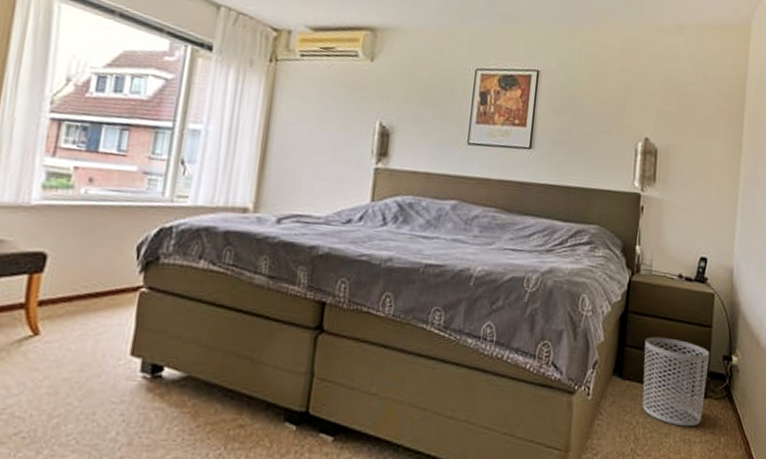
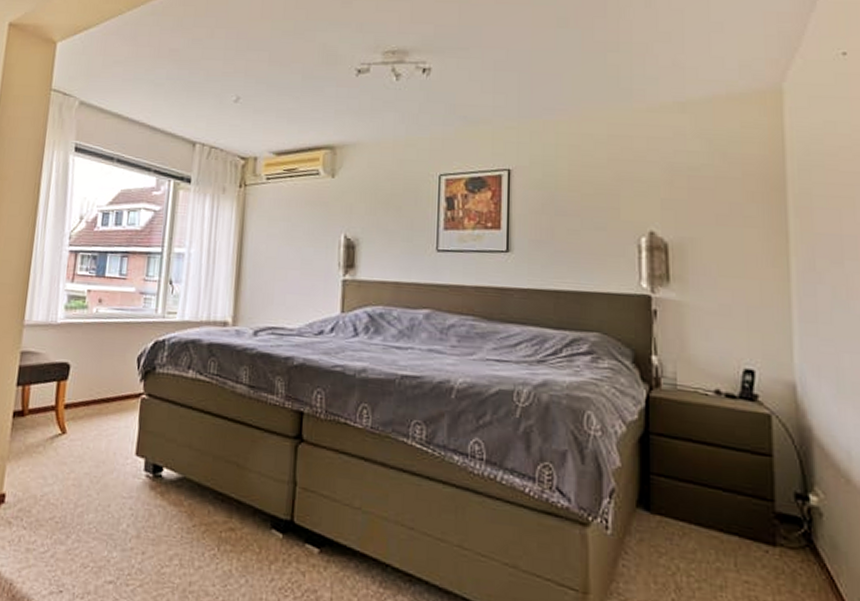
waste bin: present [642,336,710,427] -> none [677,464,774,581]

